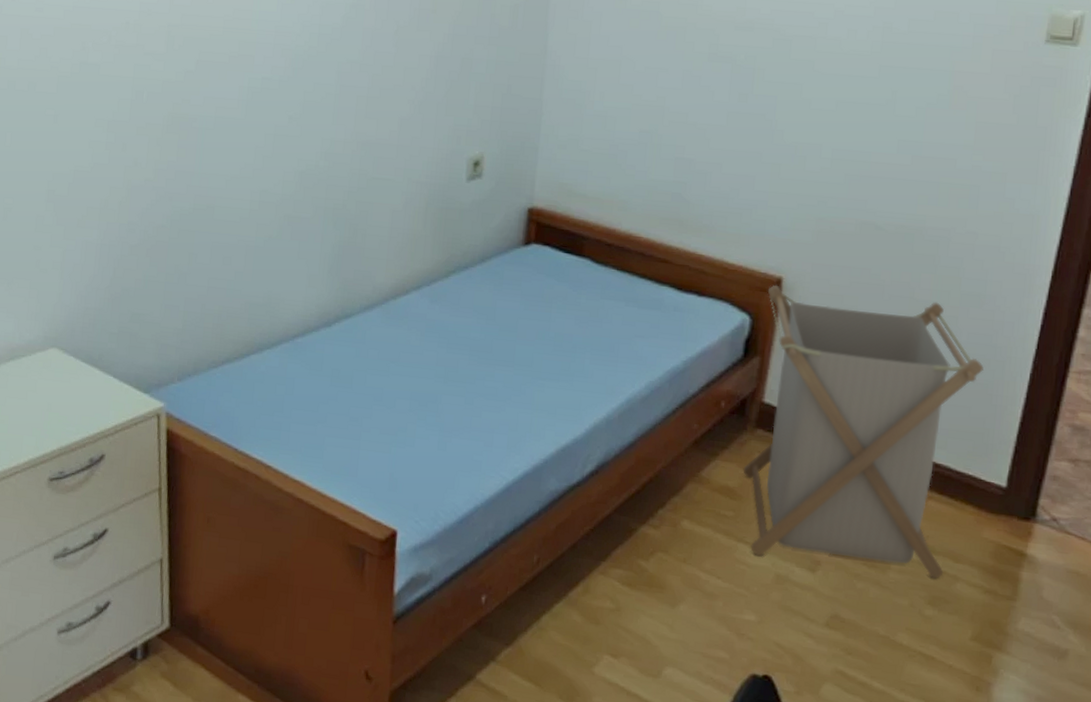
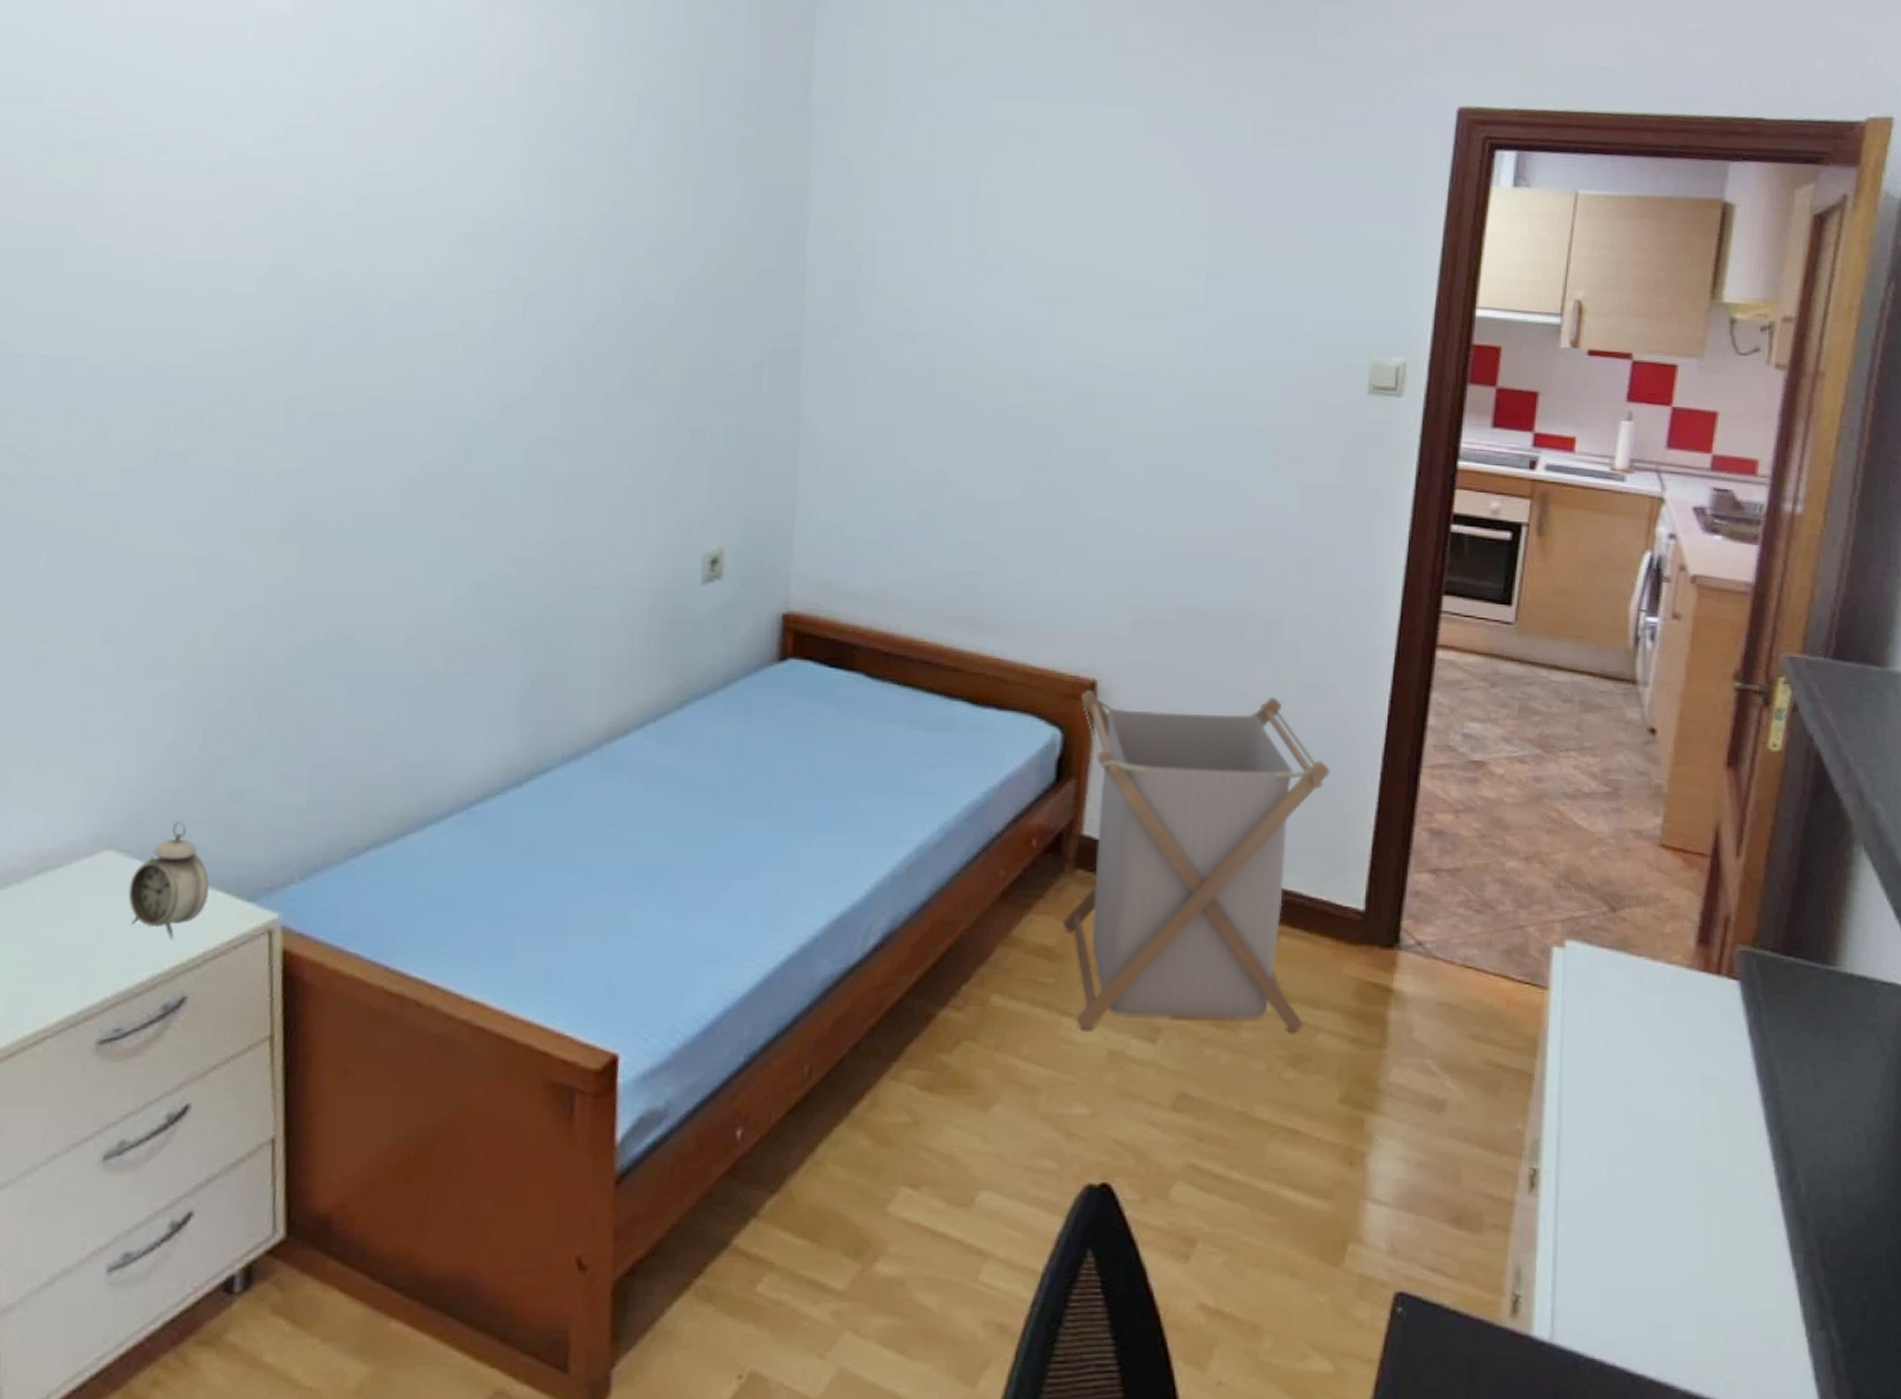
alarm clock: none [66,331,119,414] -> present [128,821,210,939]

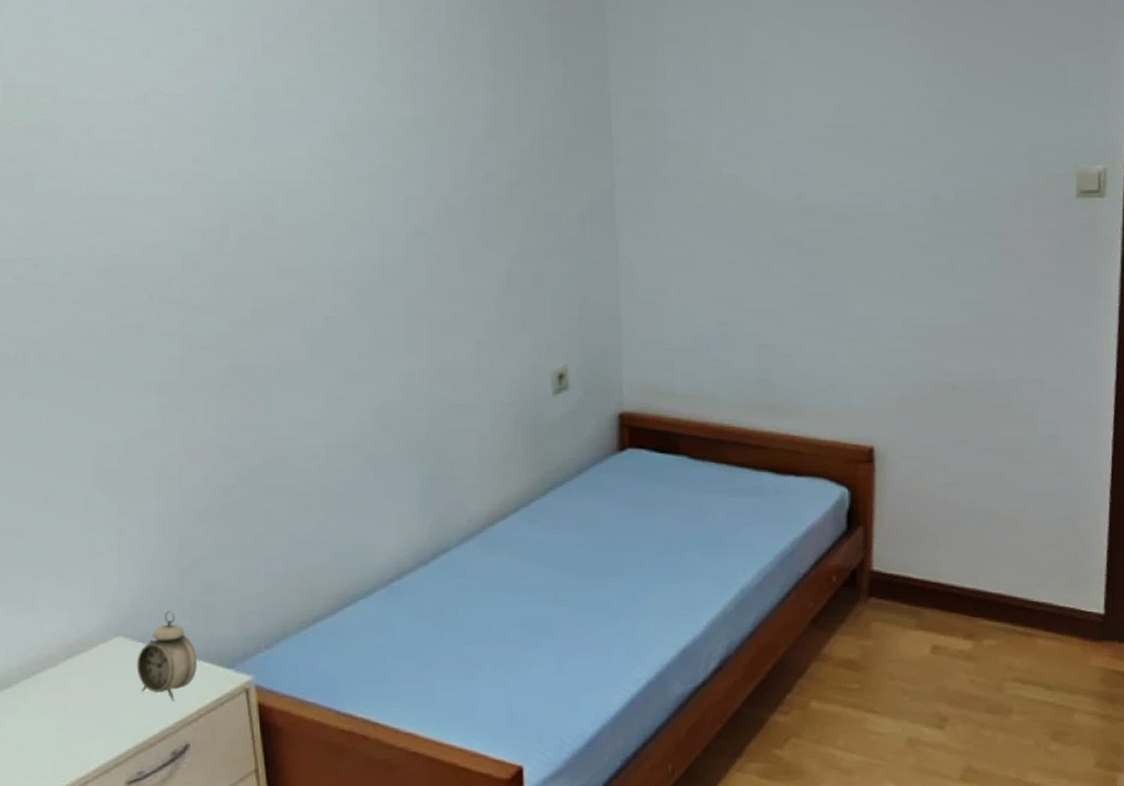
laundry basket: present [1062,689,1330,1032] -> none [861,449,1068,724]

